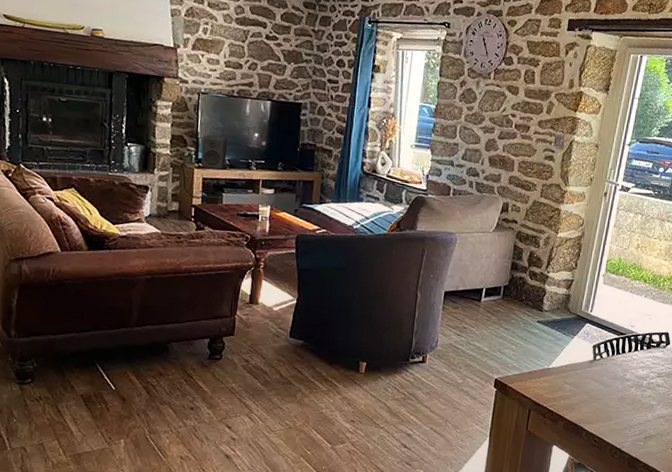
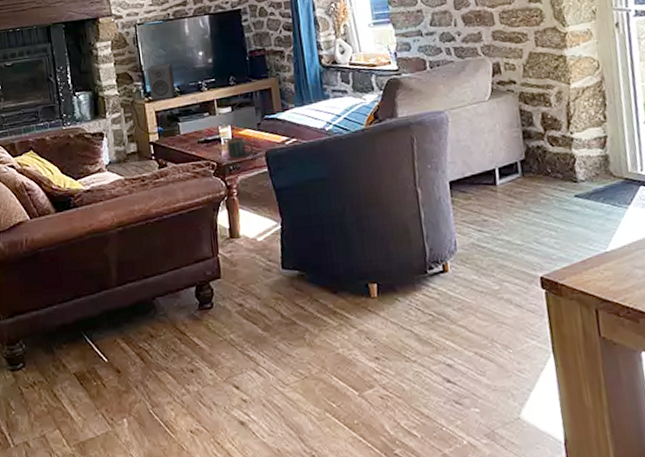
mug: none [262,217,287,238] -> present [226,137,253,161]

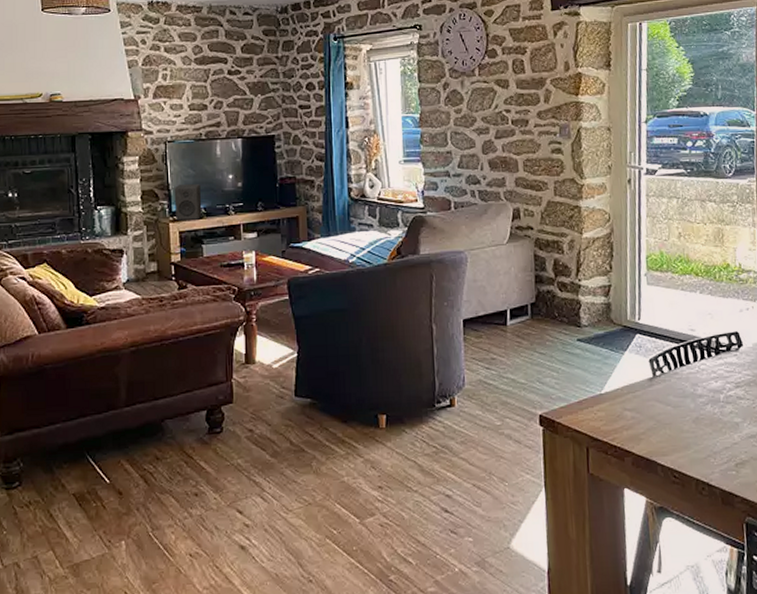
mug: present [226,137,253,161] -> none [249,263,276,287]

